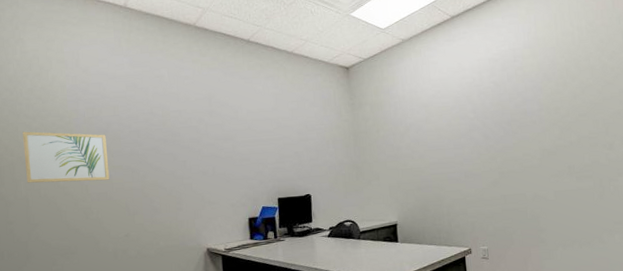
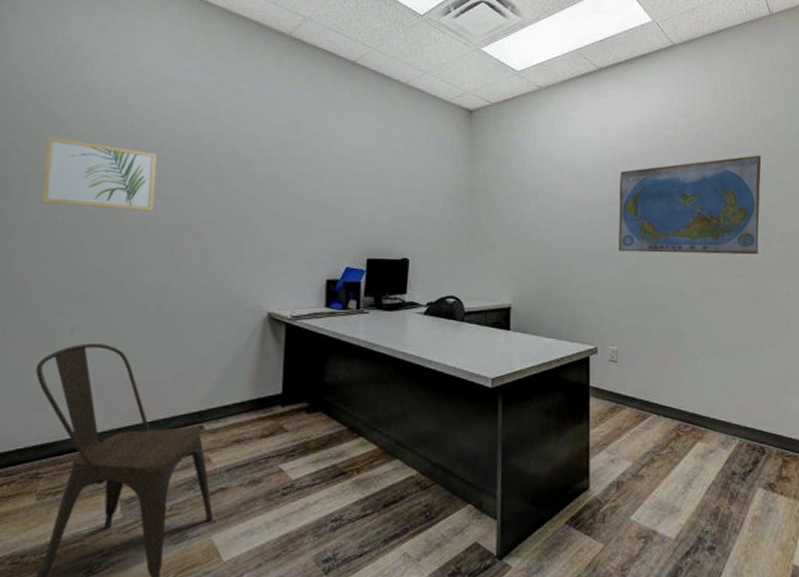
world map: none [477,73,602,169] -> present [619,155,762,255]

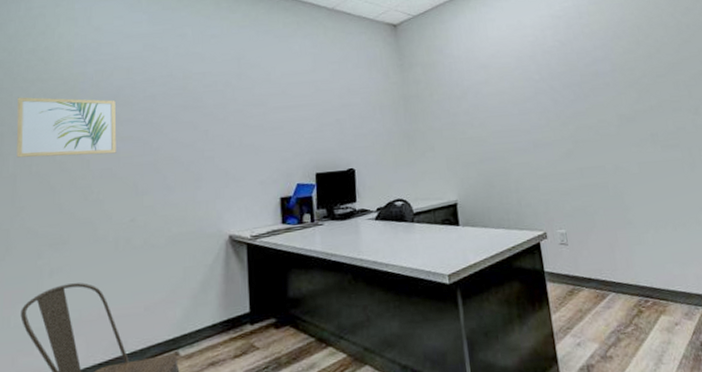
world map: present [619,155,762,255] -> none [542,30,688,137]

